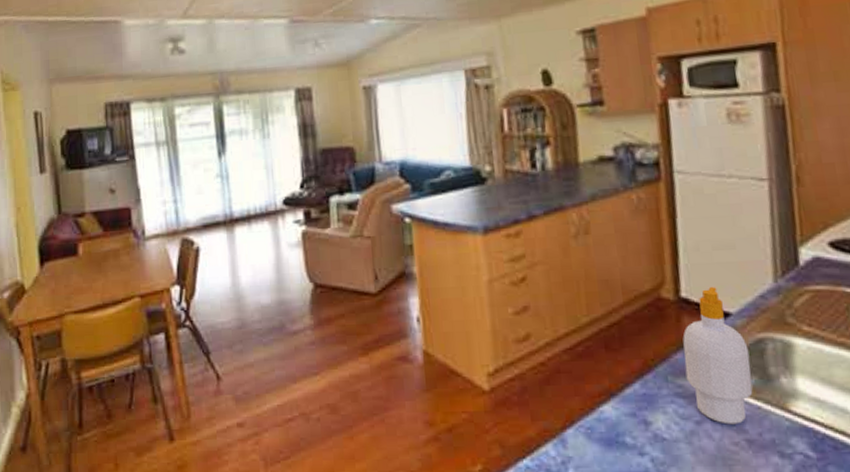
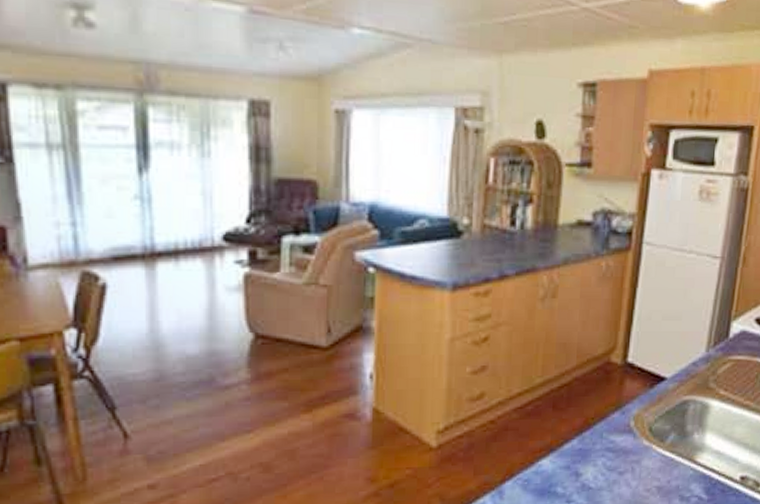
soap bottle: present [682,286,753,425] -> none [618,353,674,474]

